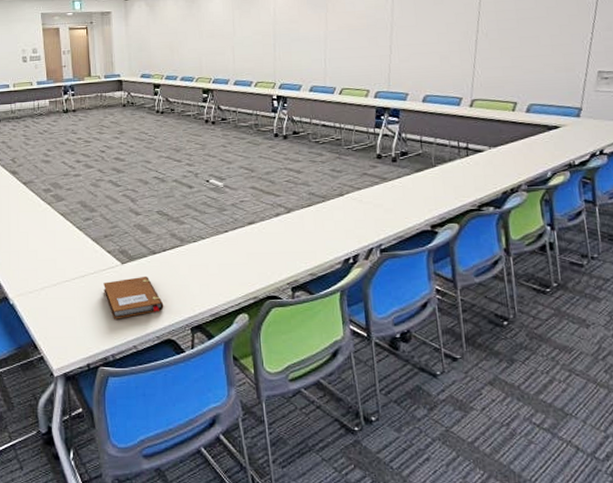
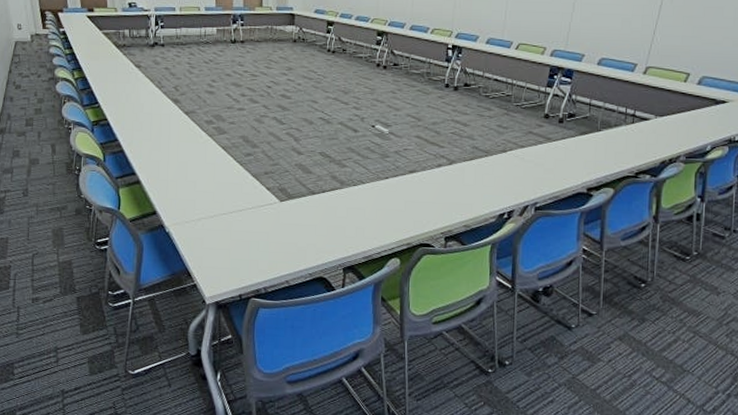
notebook: present [103,276,164,320] -> none [260,215,319,255]

